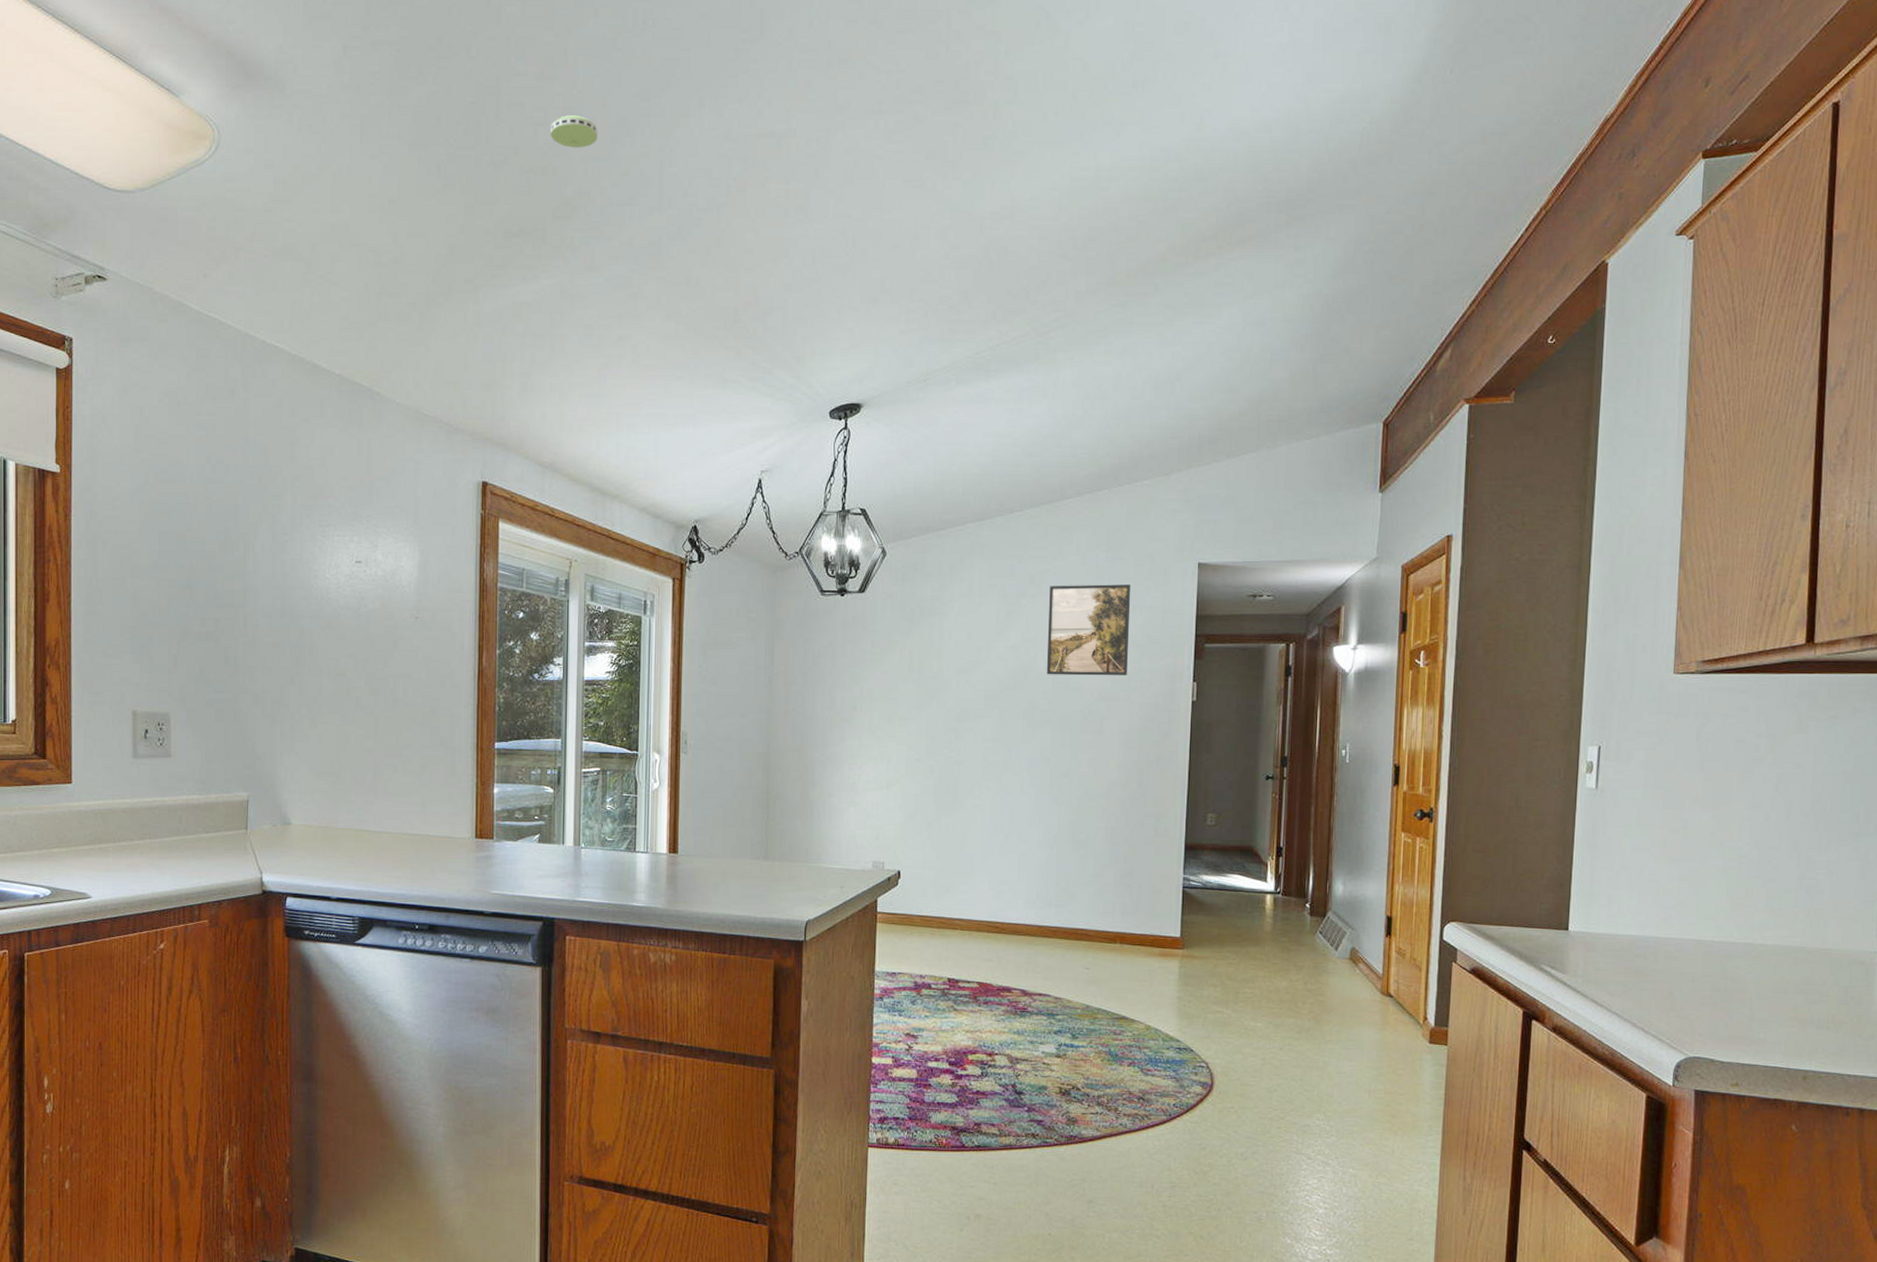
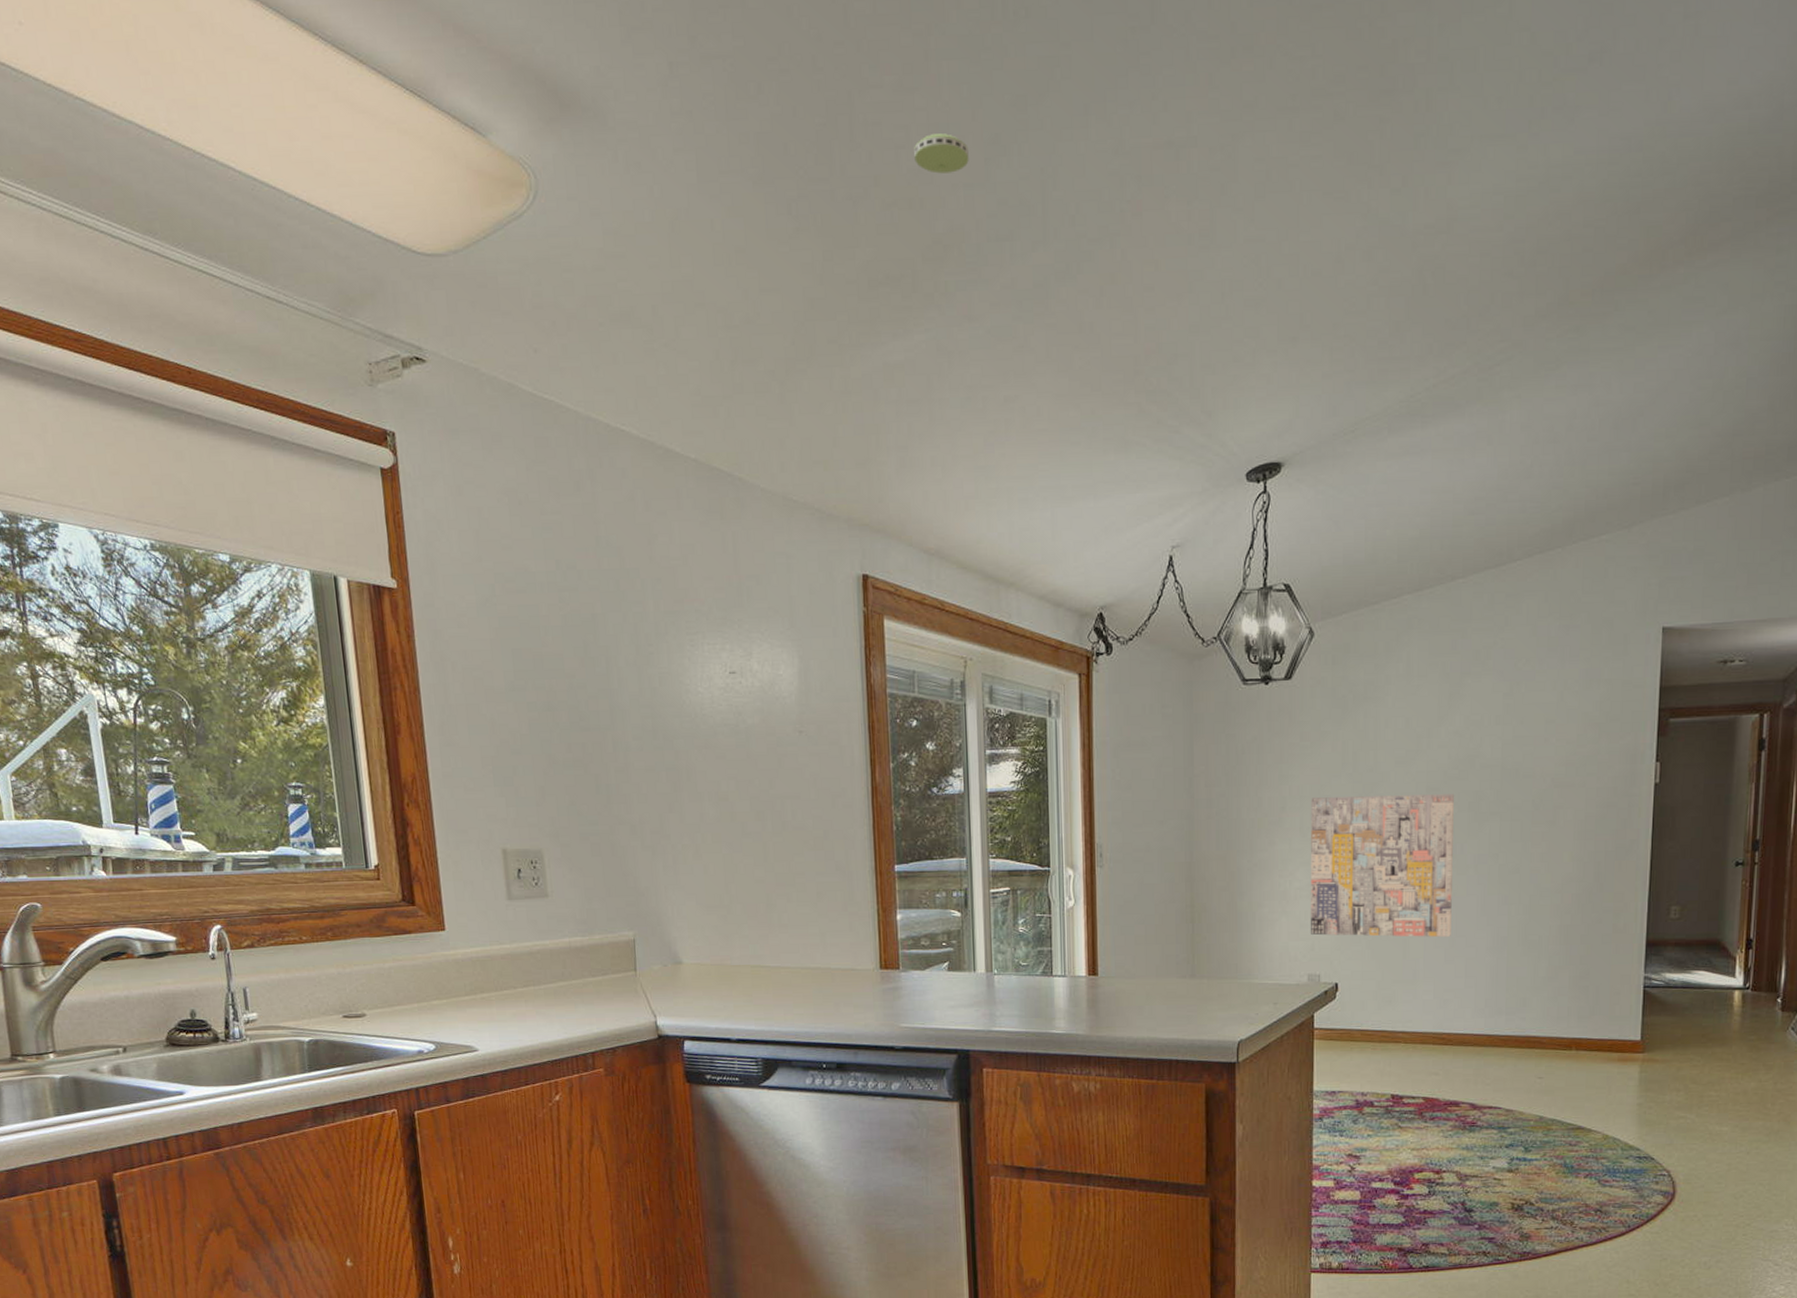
wall art: none [877,699,1010,833] -> present [1311,794,1454,938]
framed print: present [1046,584,1131,676] -> none [1493,656,1588,762]

